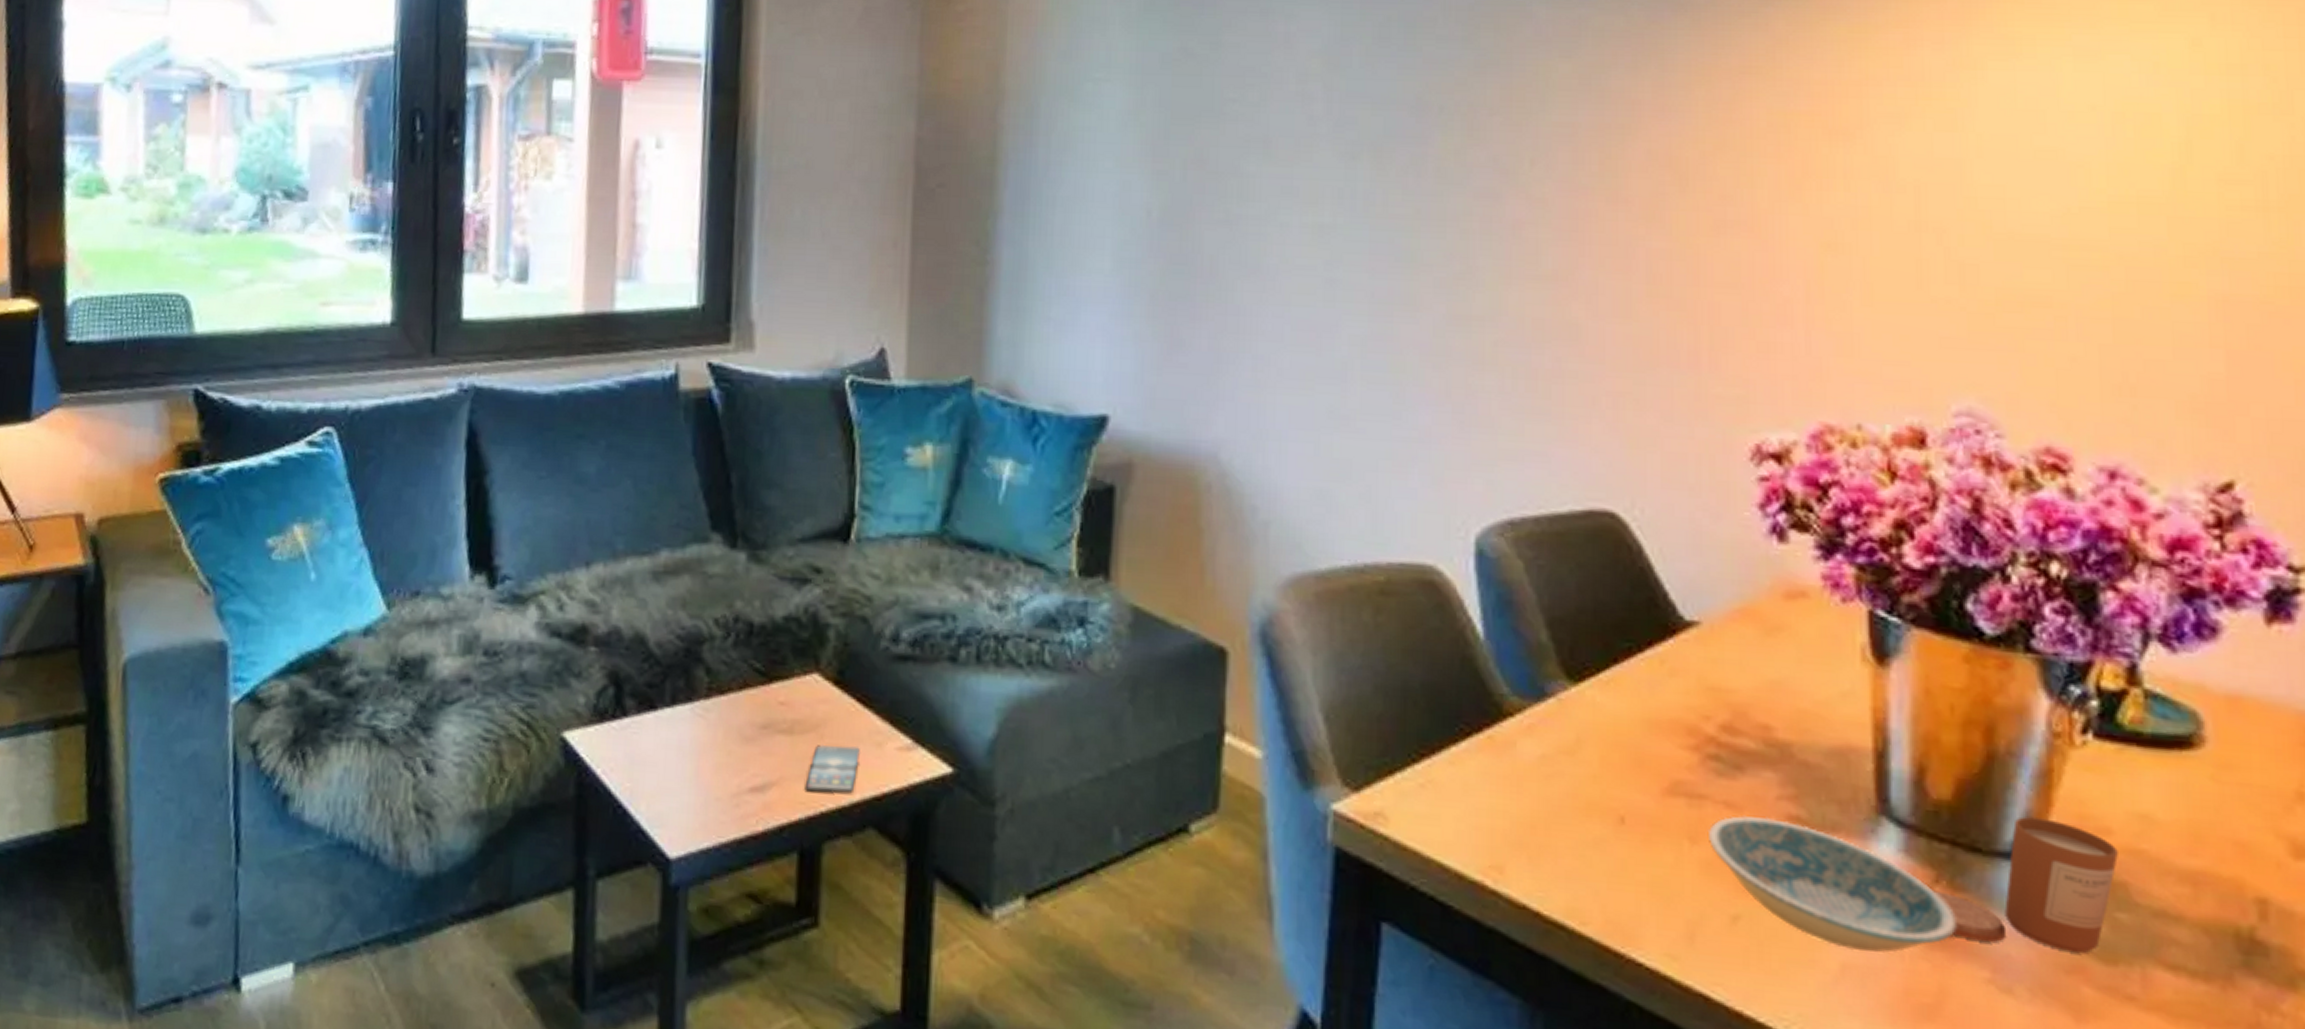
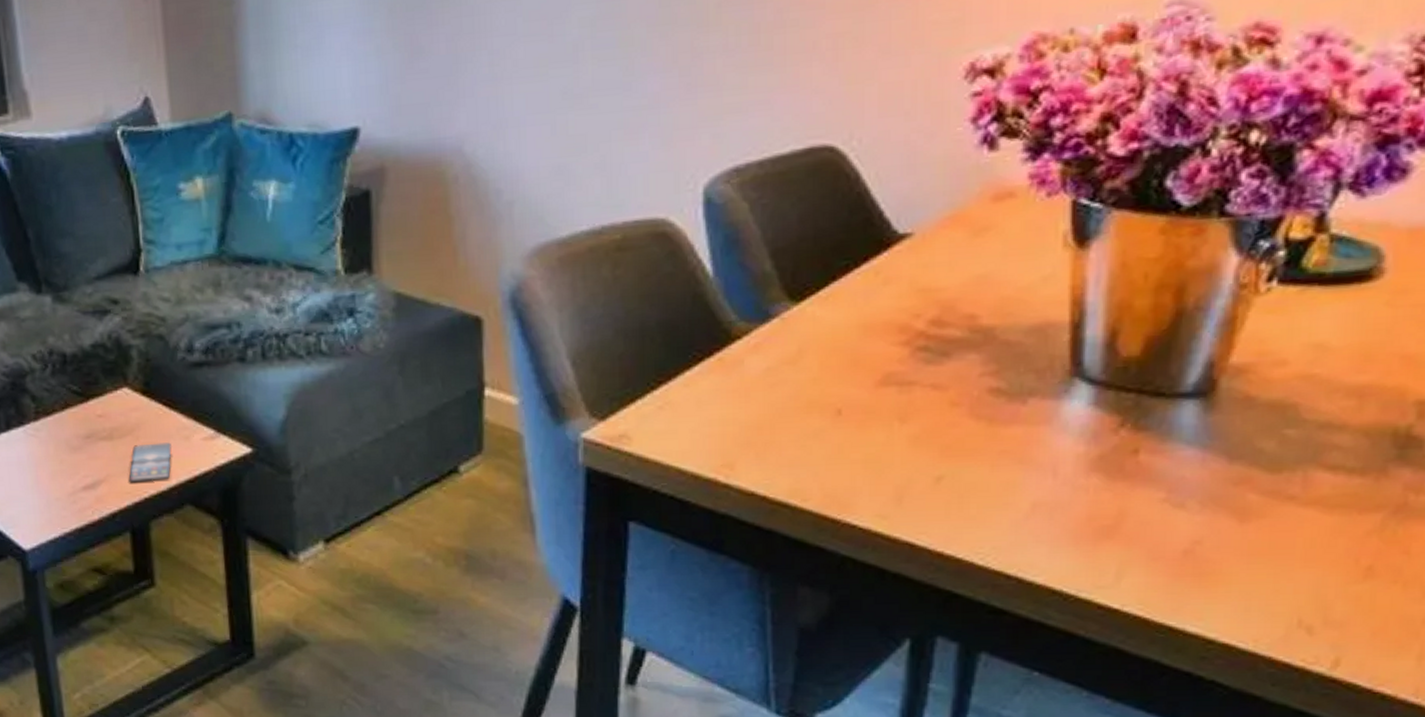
ceramic bowl: present [1707,815,1956,953] -> none [915,392,1138,492]
candle: present [1933,817,2118,953] -> none [1118,359,1291,469]

